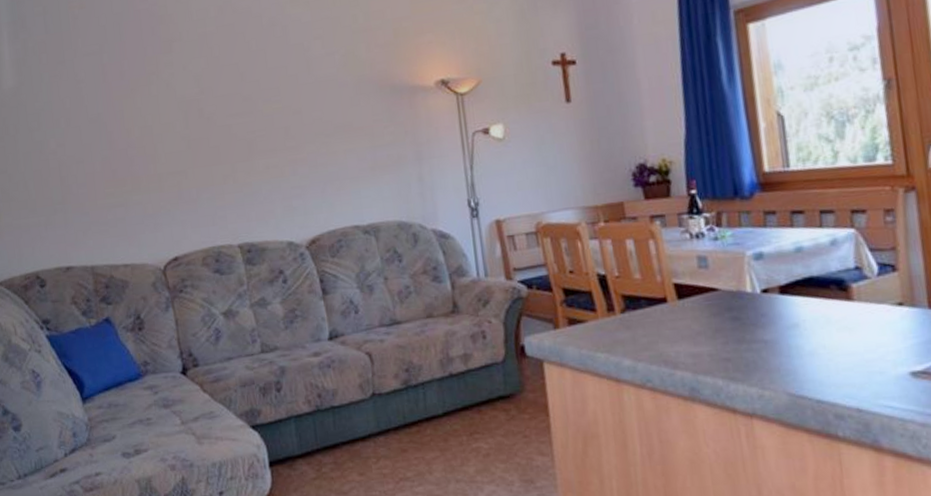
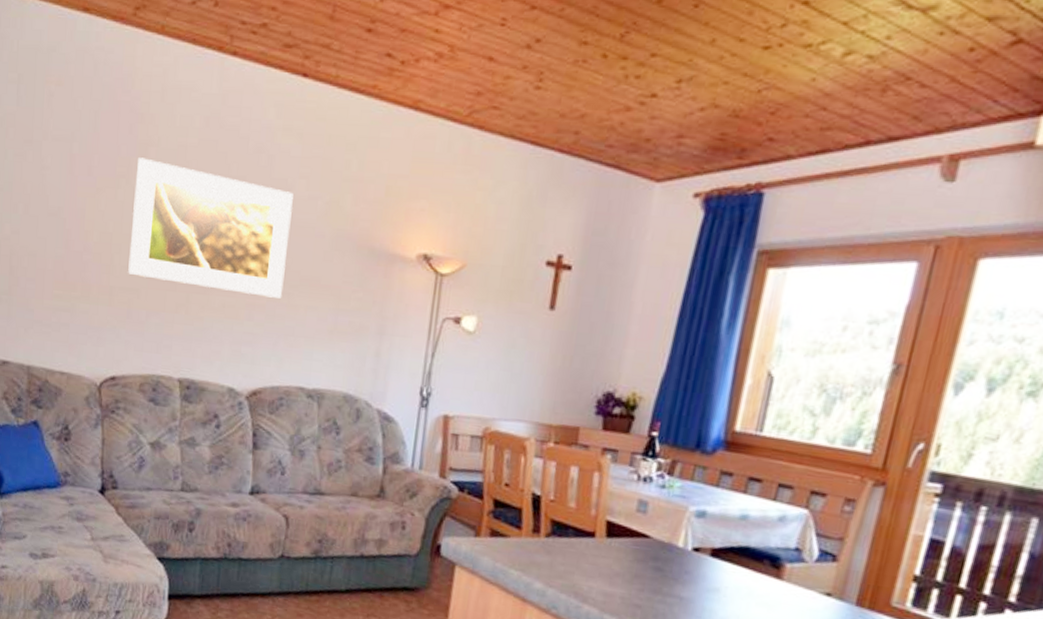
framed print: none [164,53,321,159] -> present [128,157,293,298]

